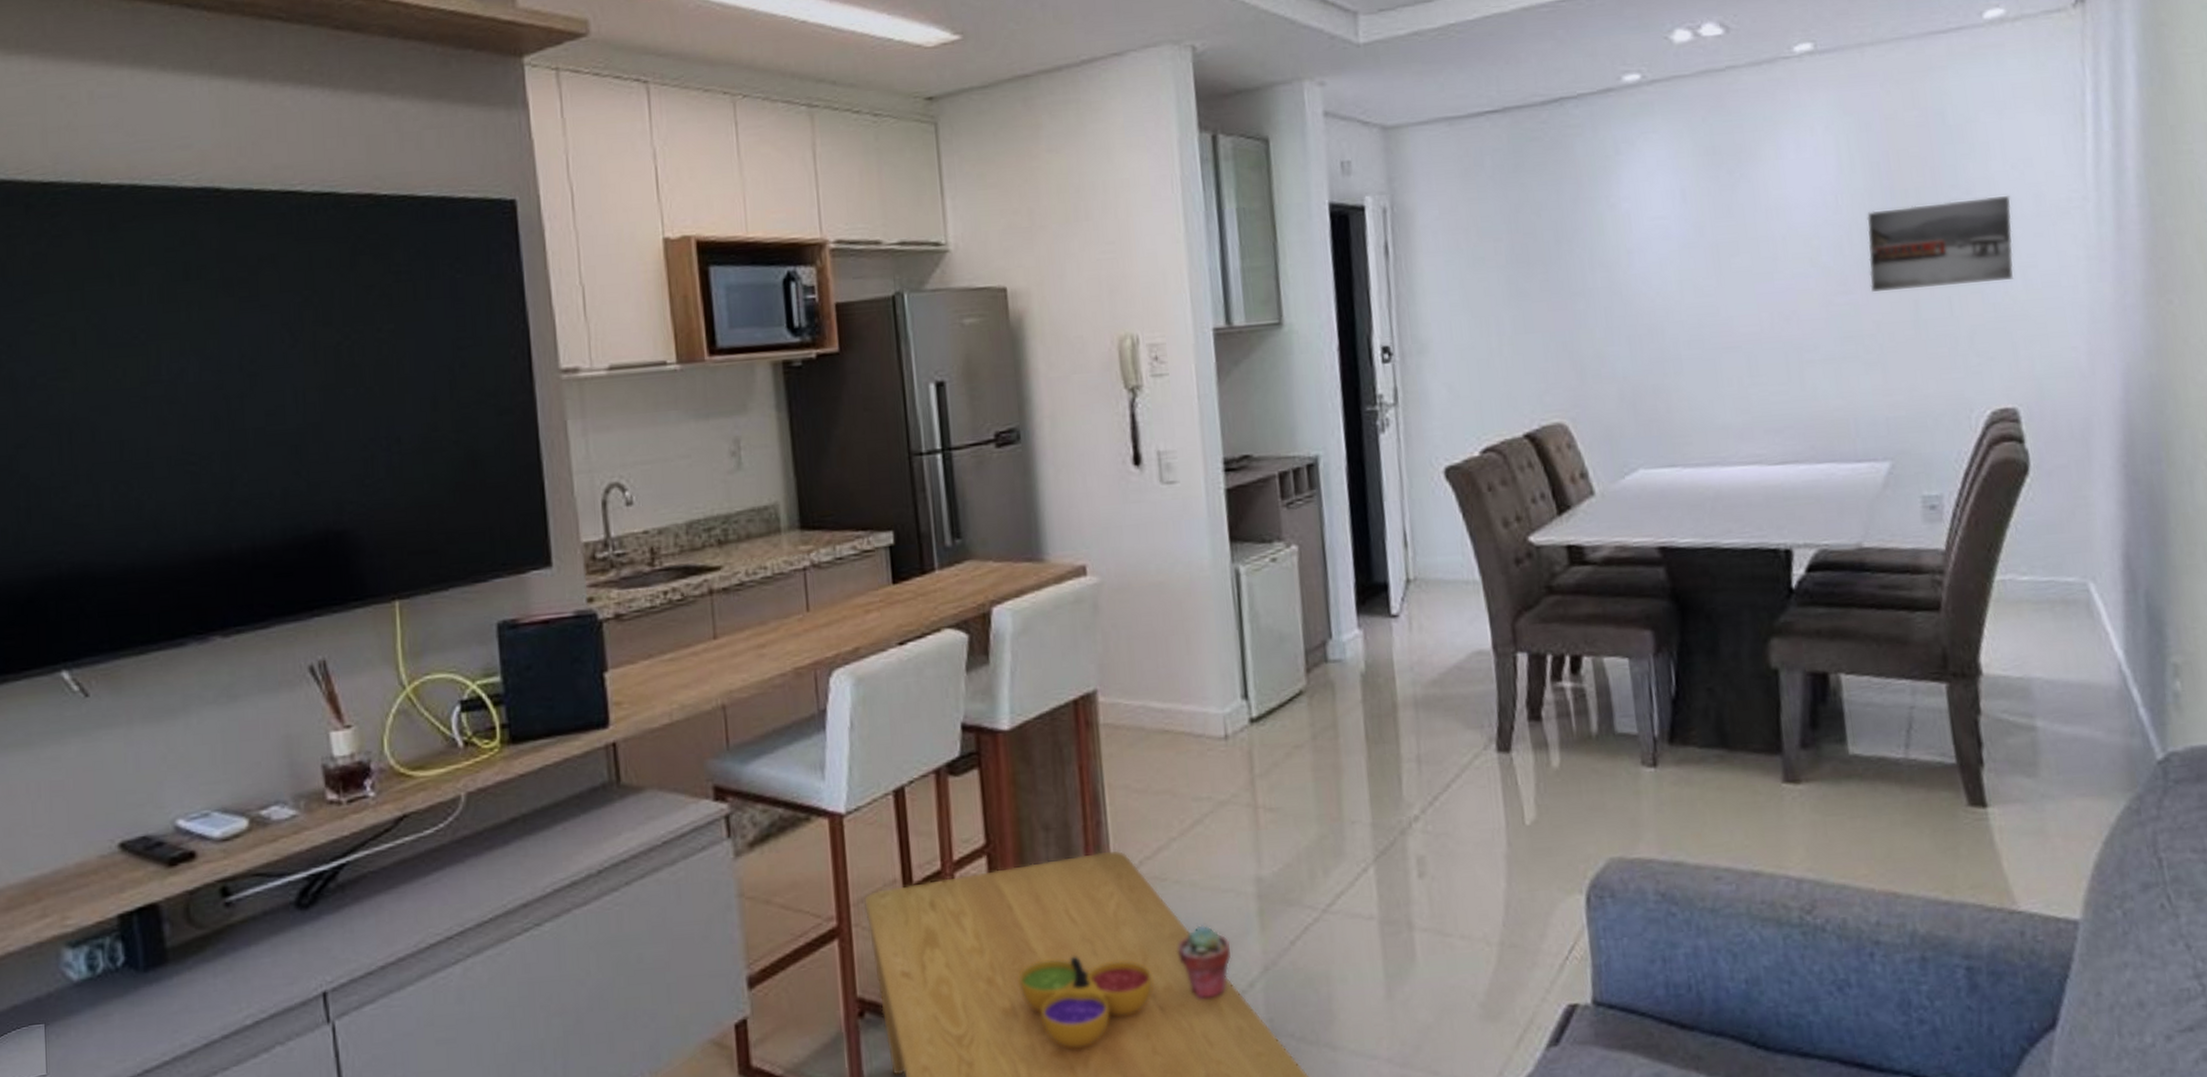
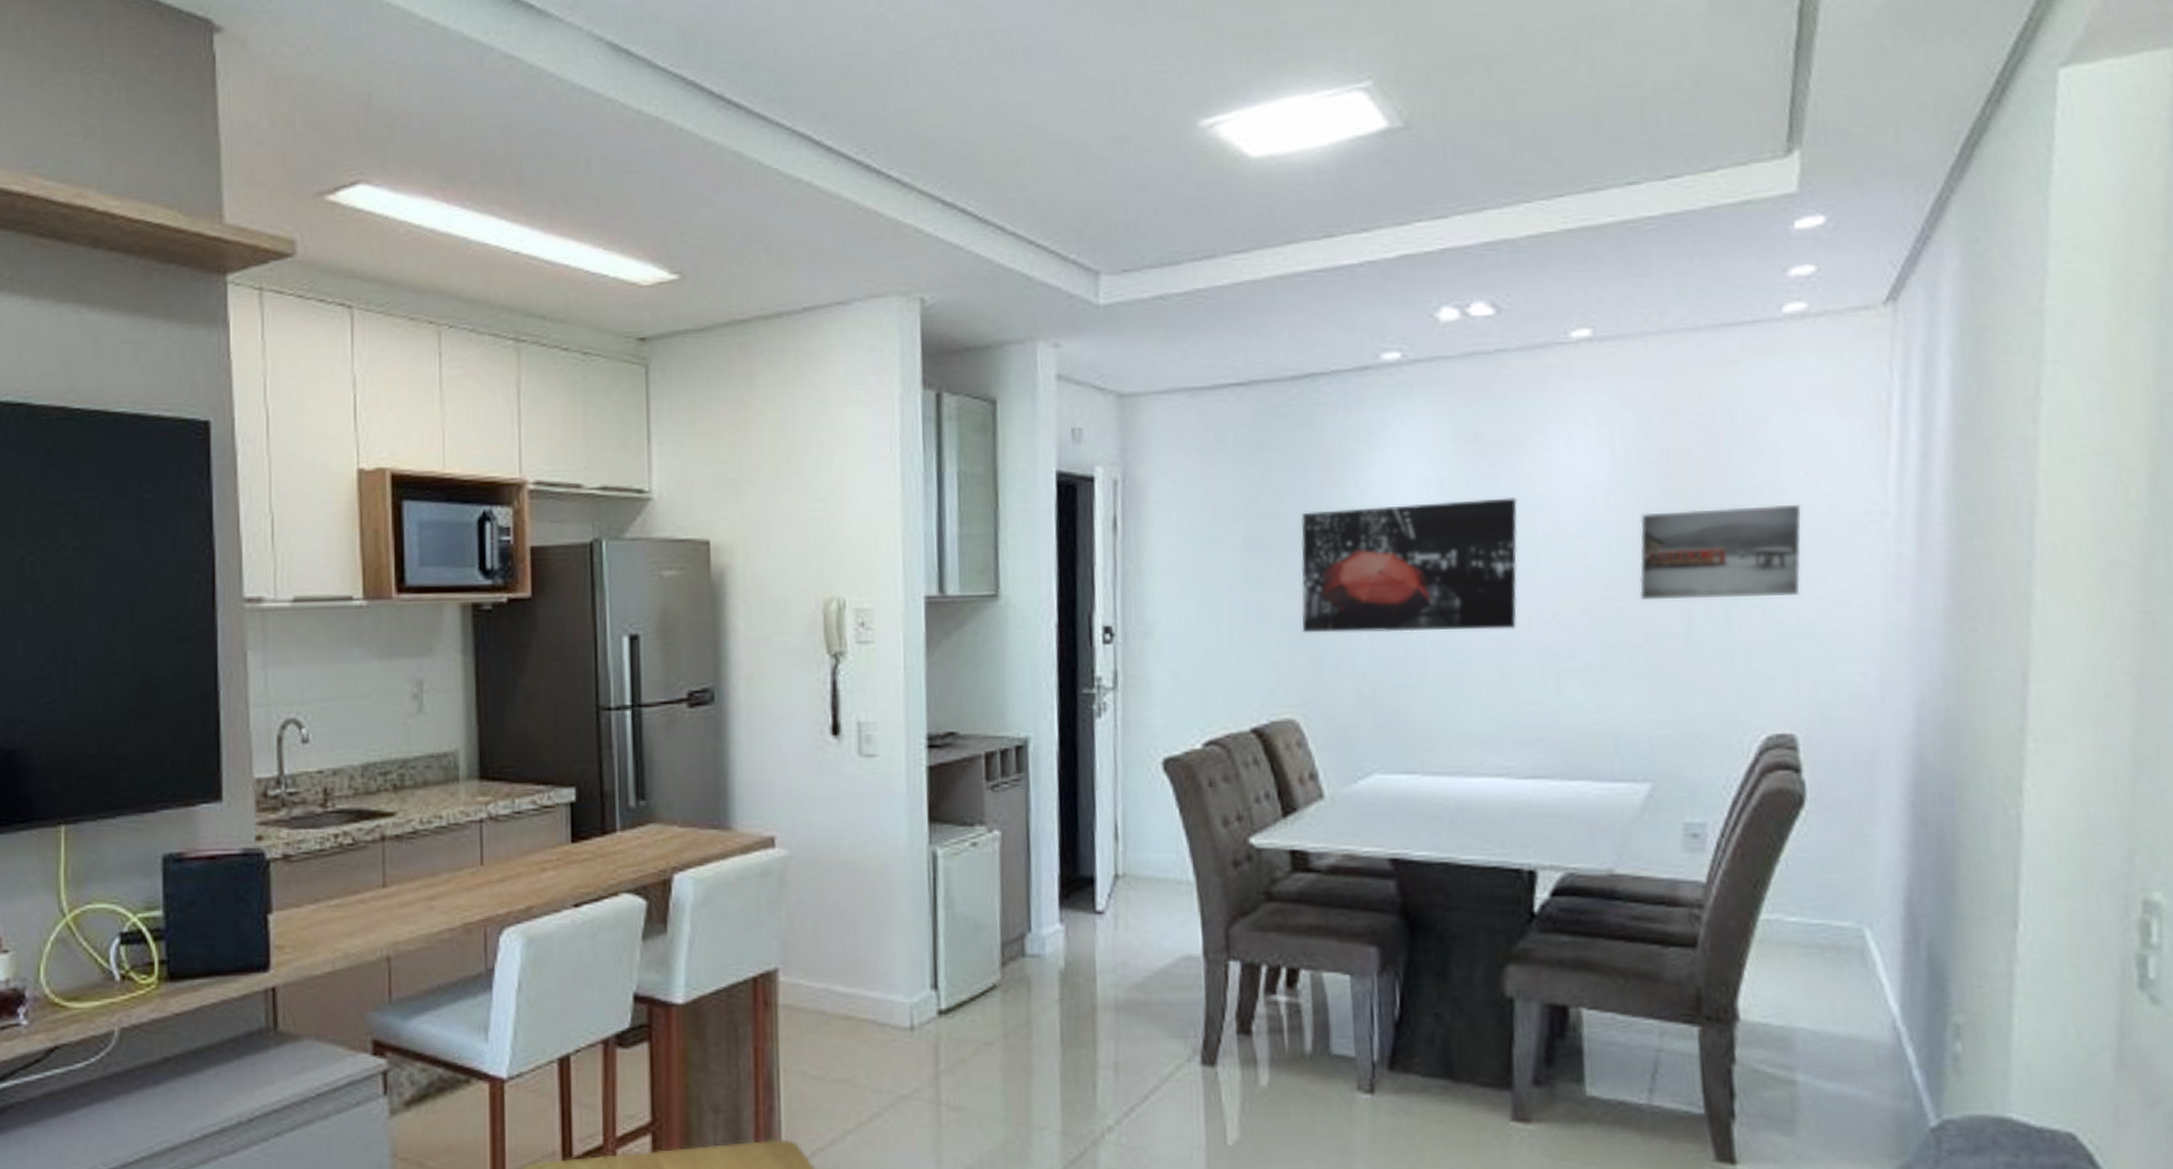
wall art: none [1558,204,1761,342] -> present [1301,498,1518,633]

